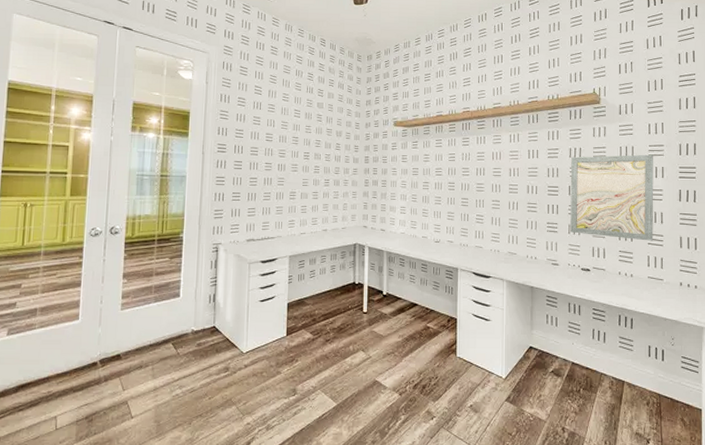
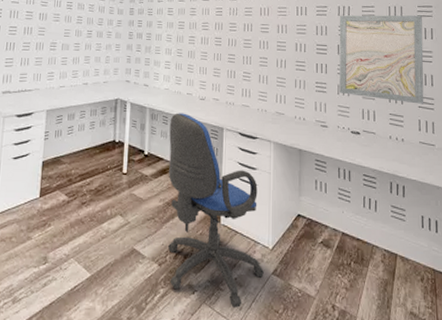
chair: none [406,255,498,431] -> present [168,113,264,308]

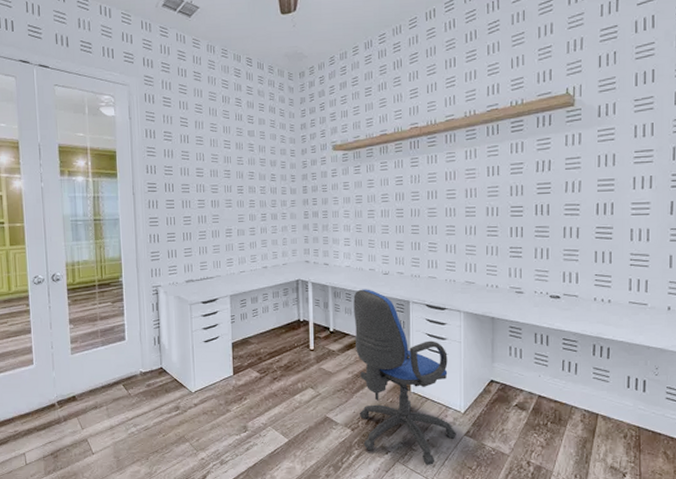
wall art: present [339,15,424,104] -> none [536,162,639,262]

